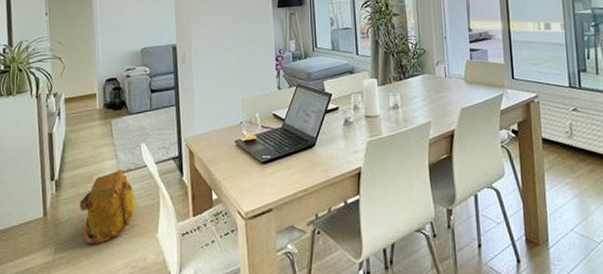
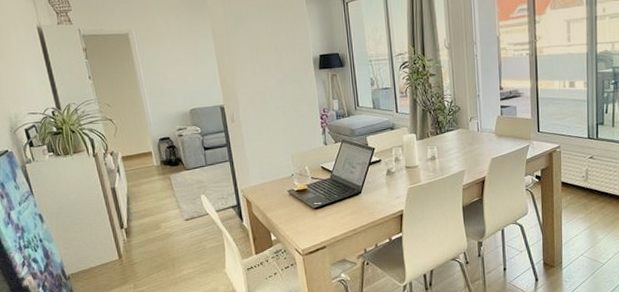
backpack: present [79,169,136,244] -> none [150,217,203,280]

